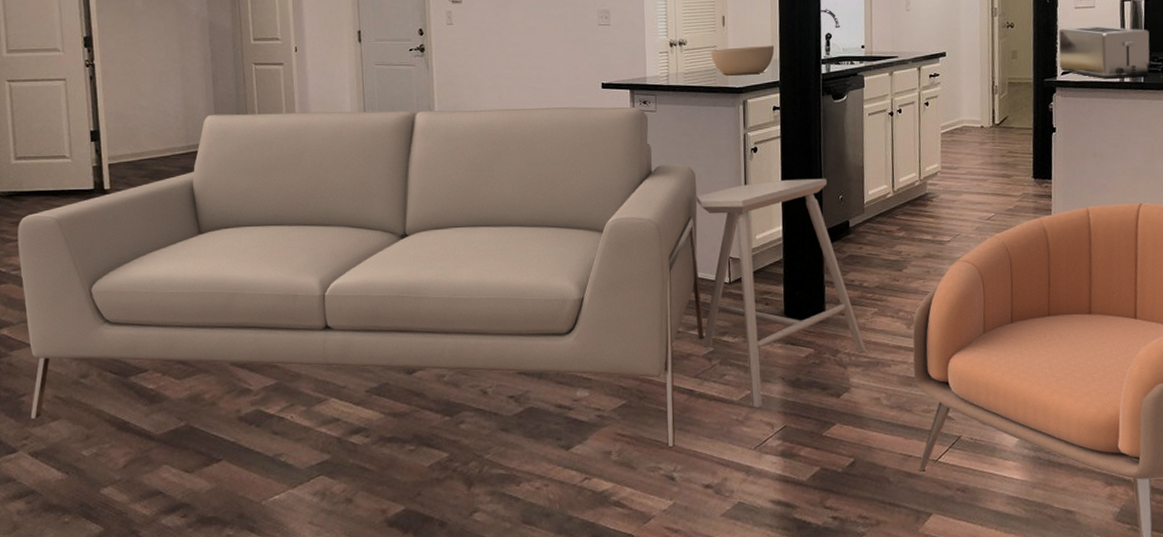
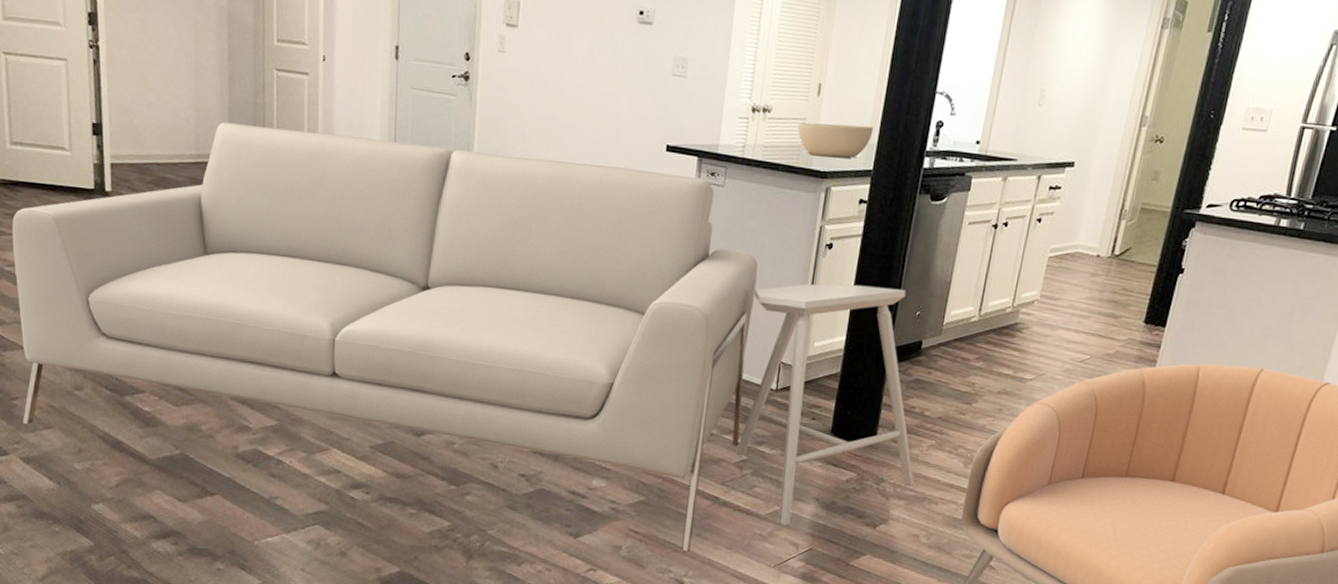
toaster: present [1058,25,1150,79] -> none [1206,151,1326,223]

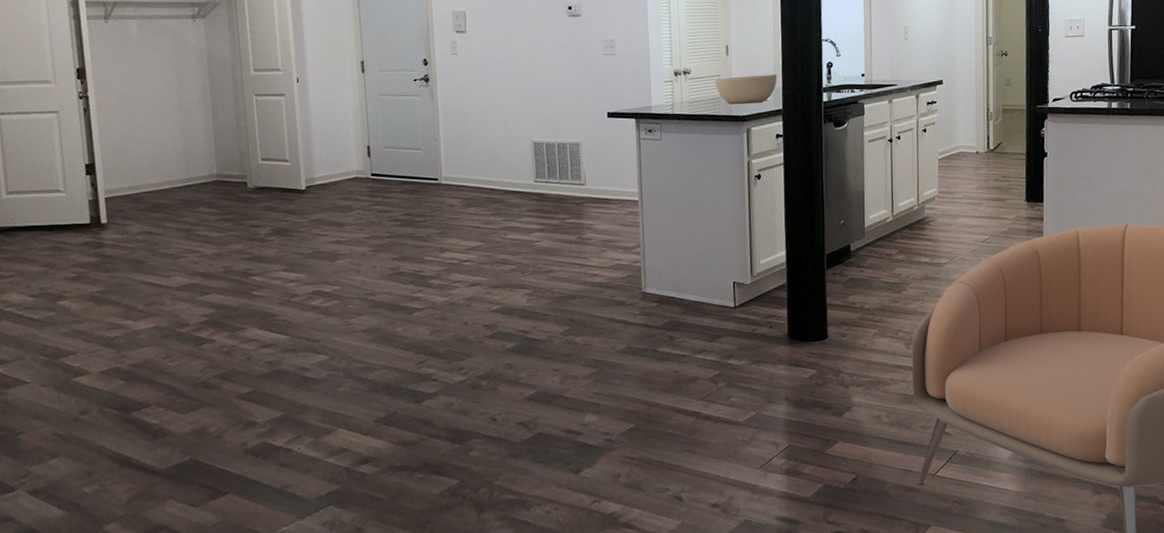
sofa: present [12,121,758,551] -> none [11,135,710,468]
bar stool: present [735,284,914,526] -> none [701,203,867,428]

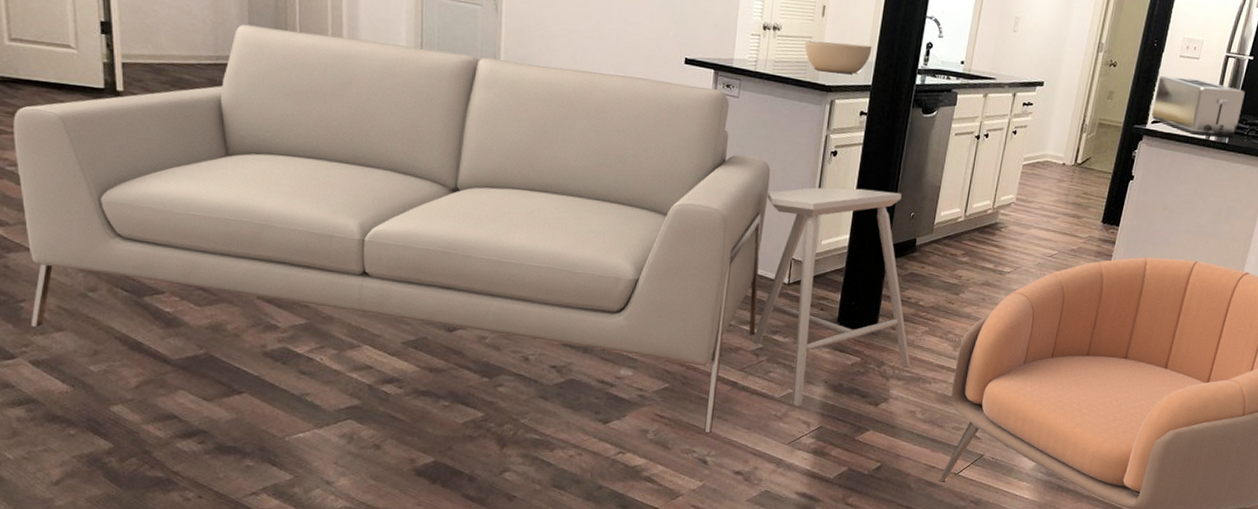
sofa: none [11,135,710,468] -> present [13,24,771,433]
bar stool: none [701,203,867,428] -> present [752,187,910,406]
toaster: none [1050,54,1136,105] -> present [1151,75,1245,138]

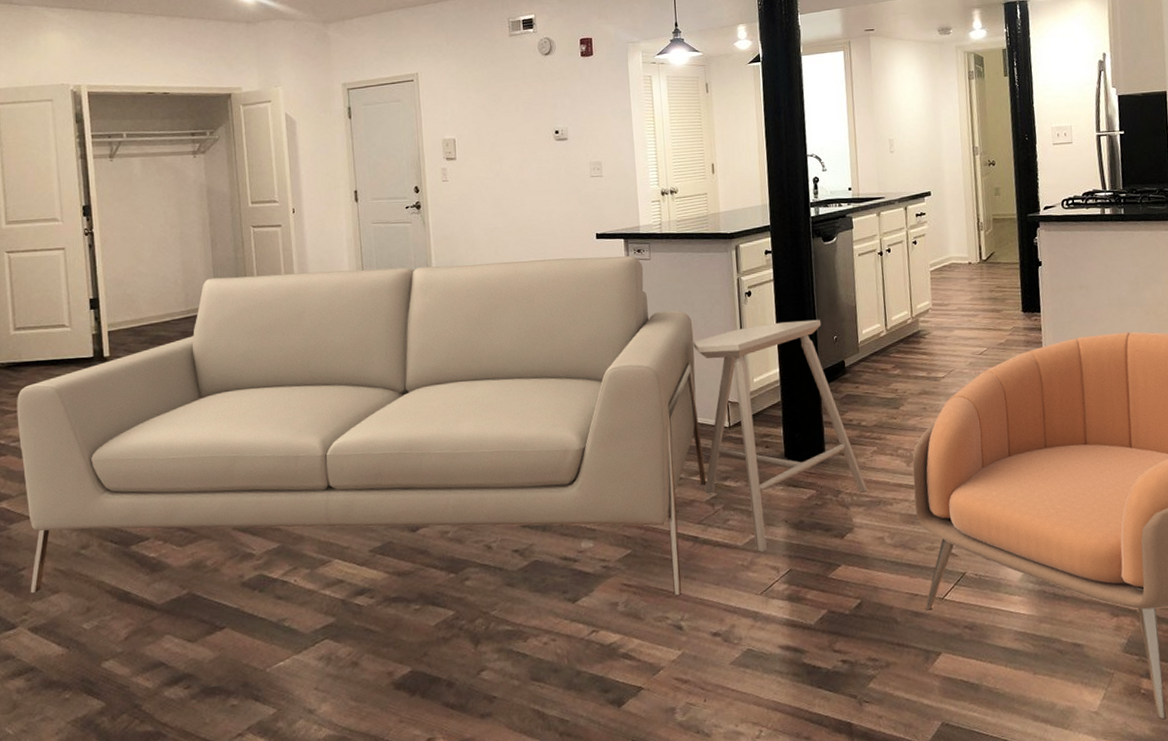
bowl: present [804,41,872,74] -> none [701,190,764,222]
toaster: present [1151,75,1245,138] -> none [1039,160,1129,212]

